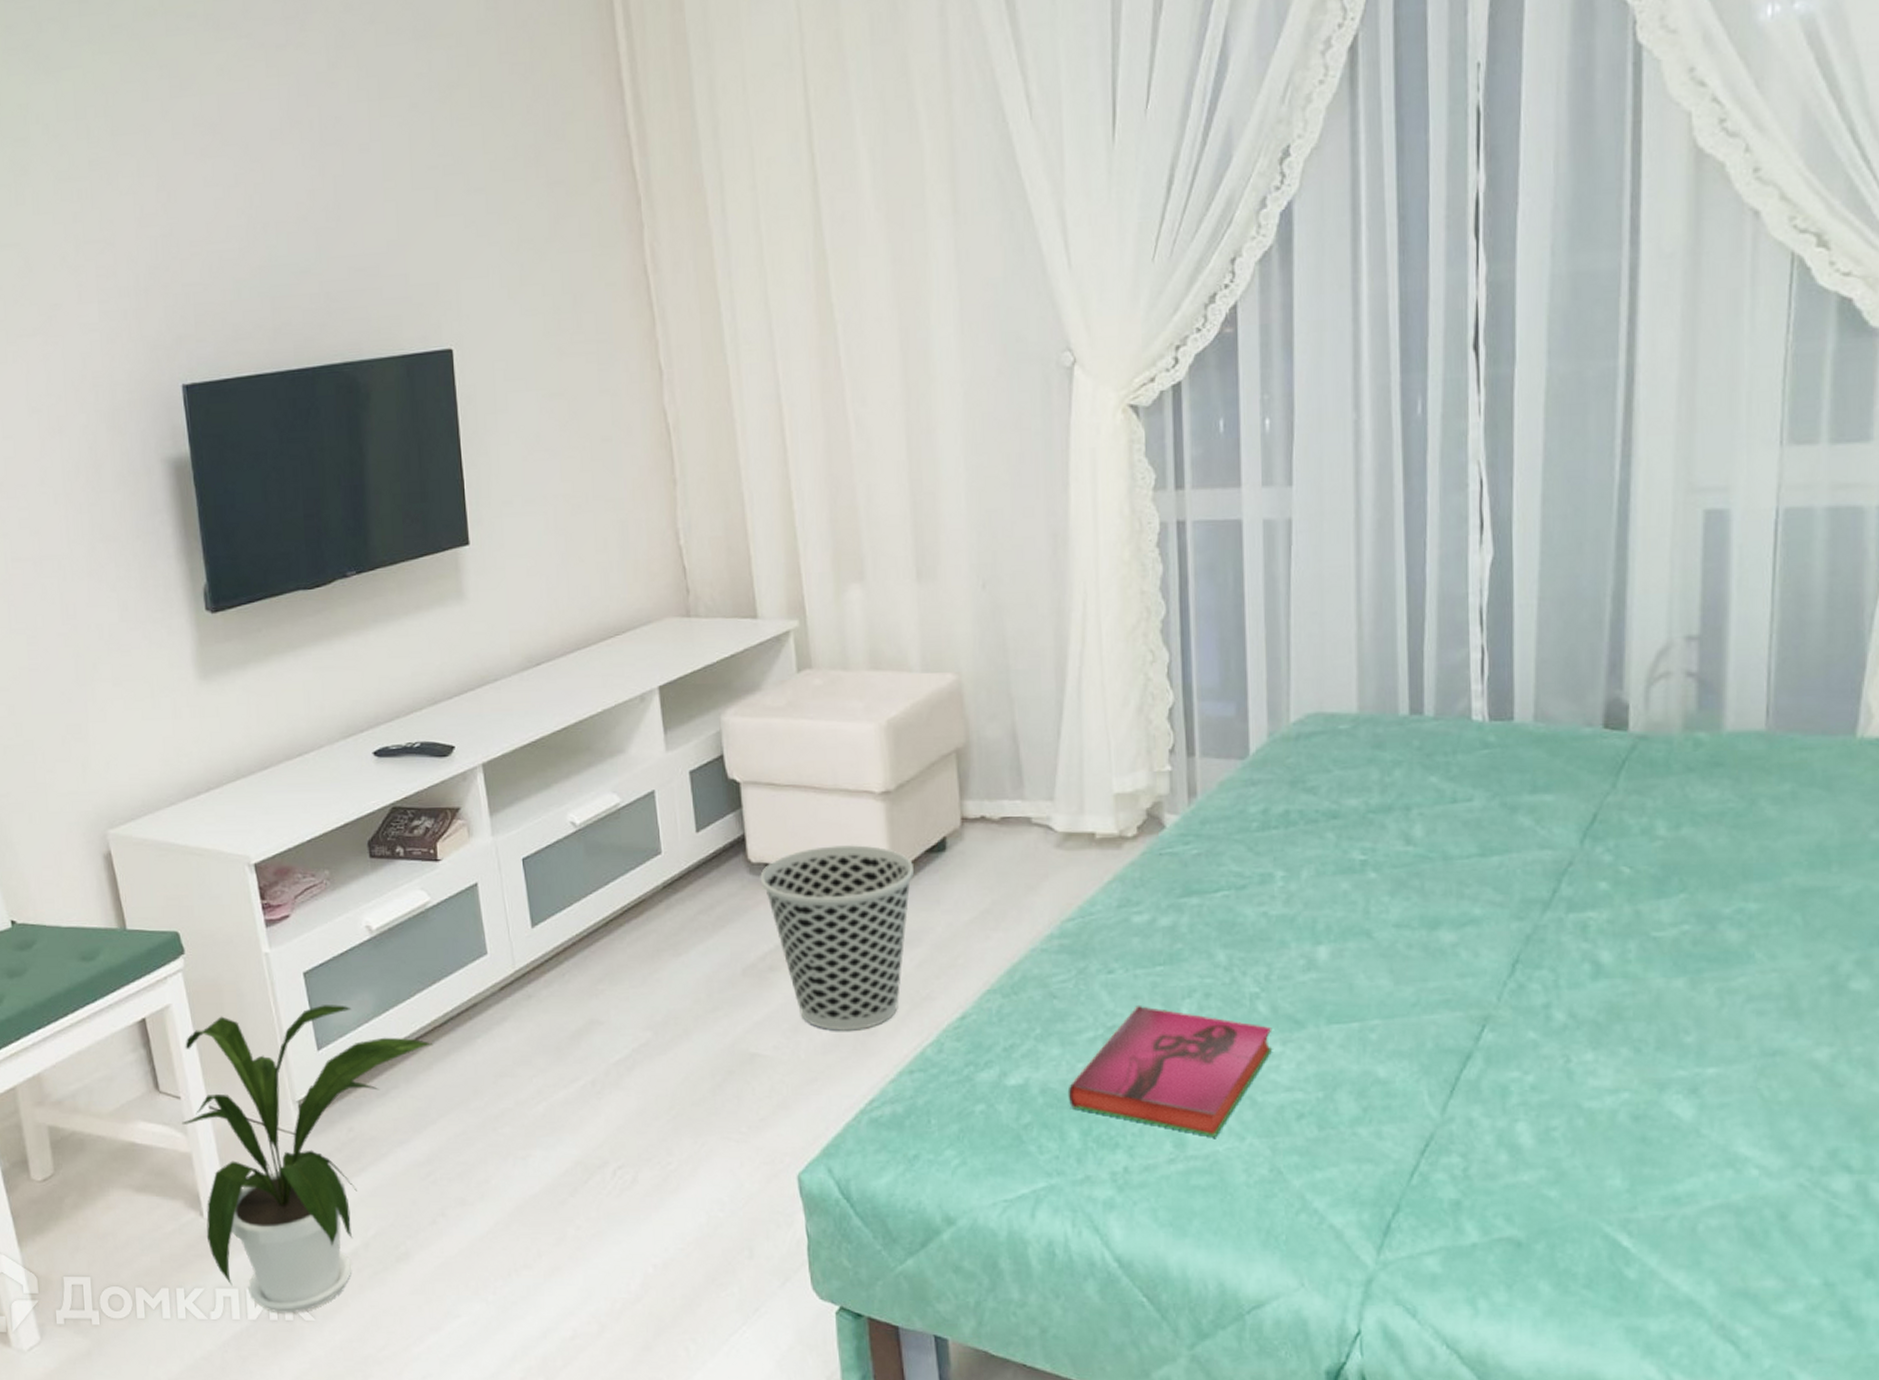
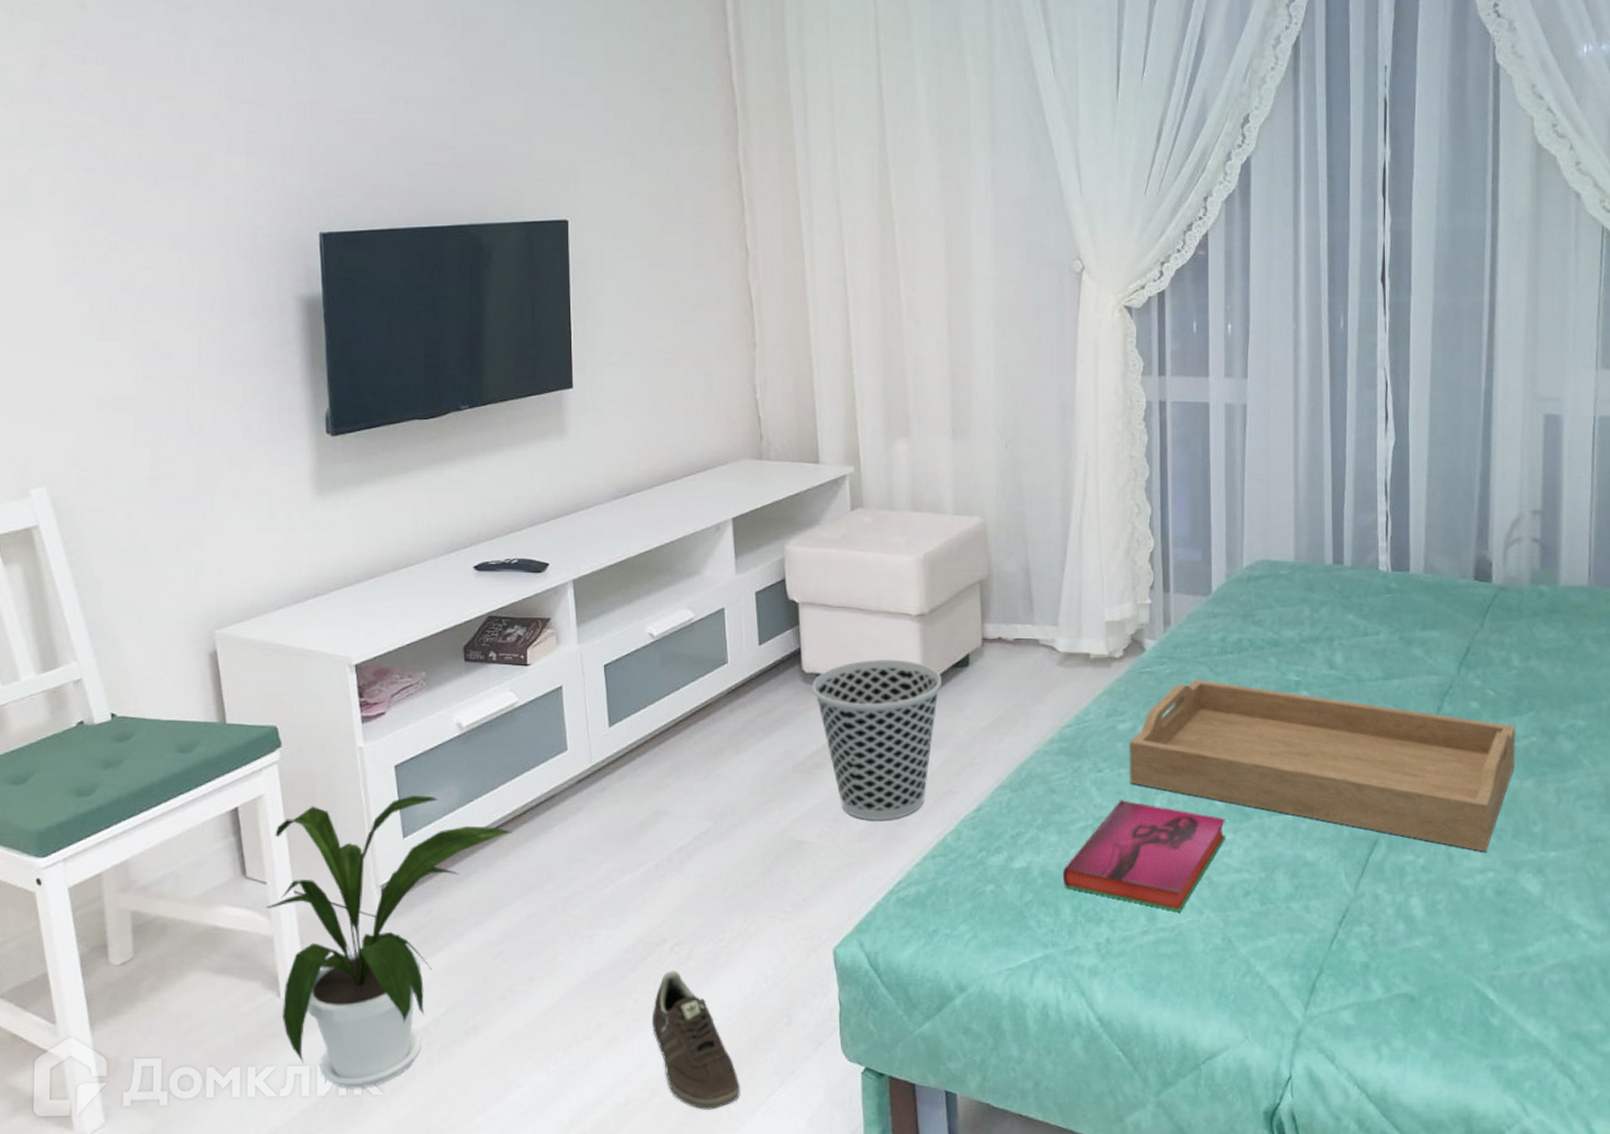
sneaker: none [596,1196,699,1348] -> present [651,971,740,1110]
serving tray: none [1147,860,1662,1068] -> present [1129,679,1516,852]

